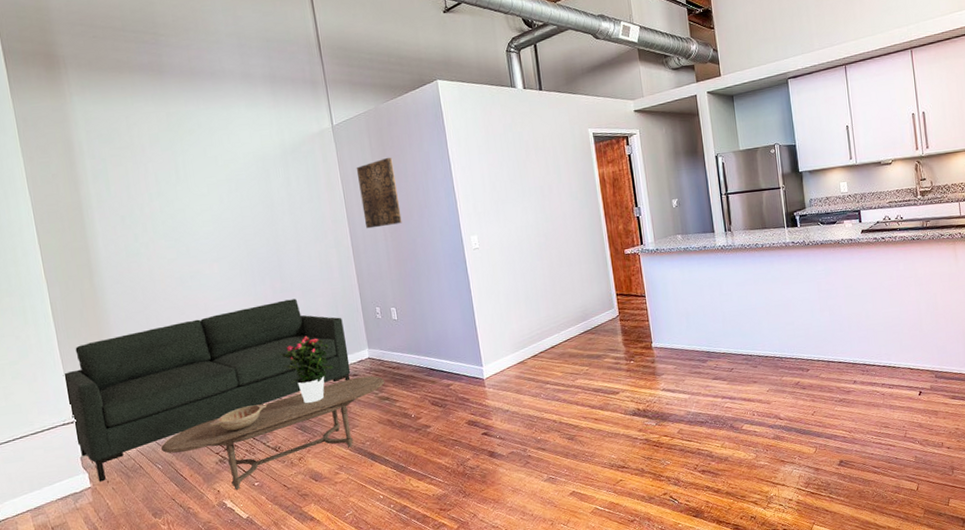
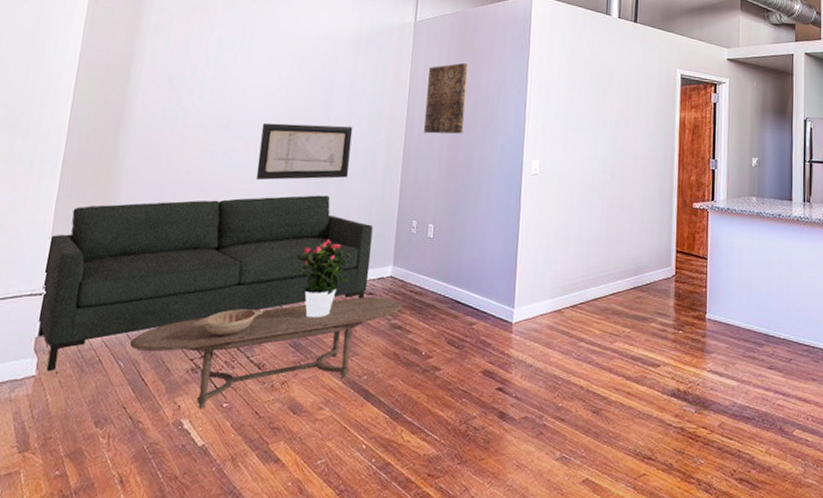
wall art: none [218,234,308,296] -> present [255,123,353,180]

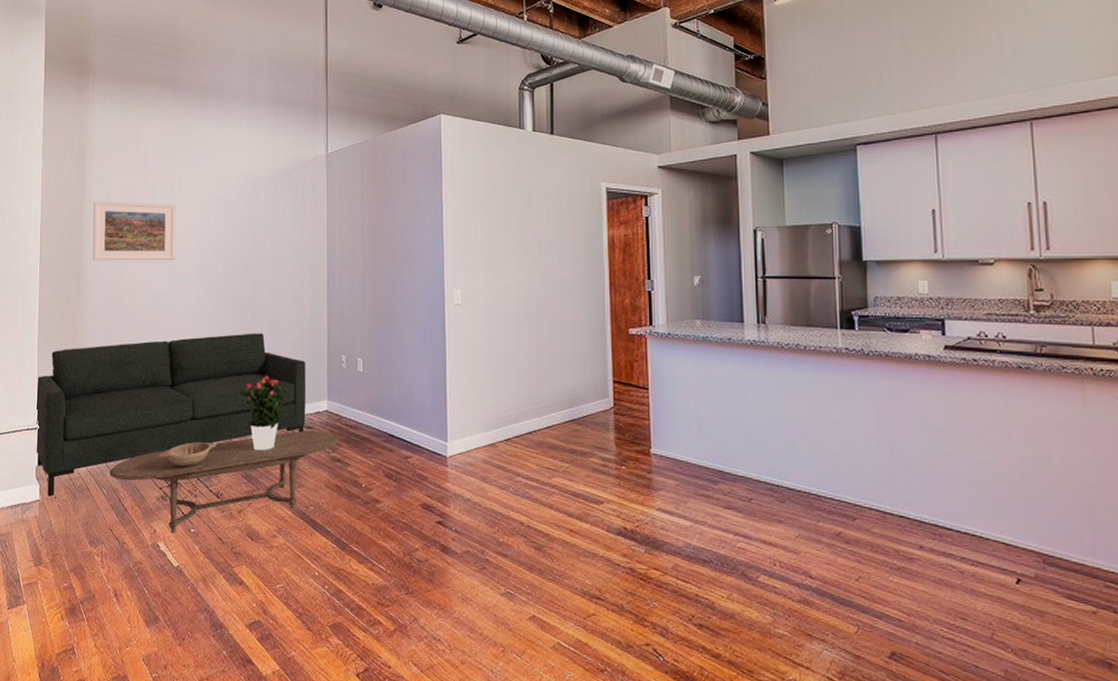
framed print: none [137,49,245,116] -> present [92,201,176,261]
wall art: present [255,123,353,180] -> none [197,265,279,321]
wall art: present [423,62,469,134] -> none [344,192,383,267]

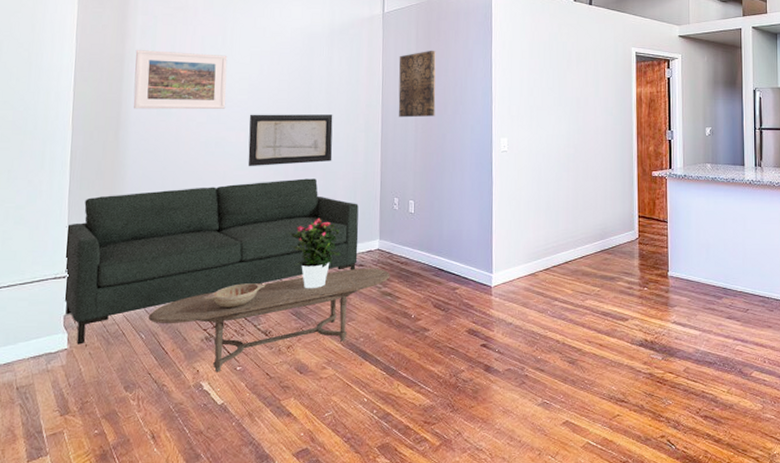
wall art: none [197,265,279,321] -> present [247,114,333,167]
wall art: none [344,192,383,267] -> present [398,50,436,118]

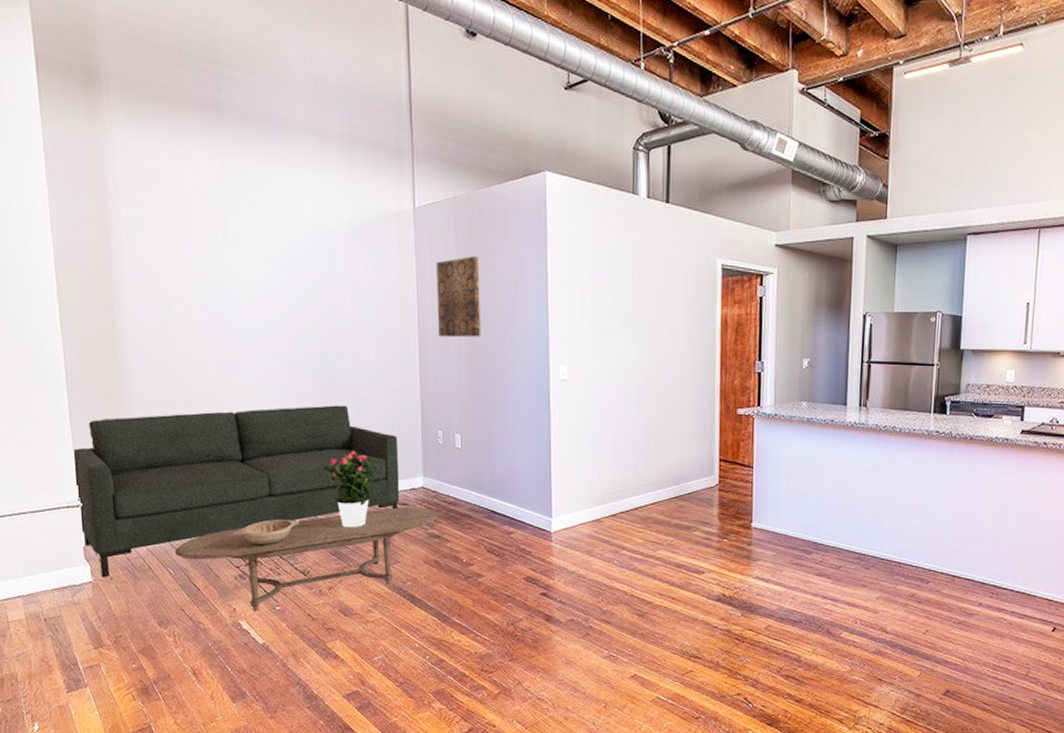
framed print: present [133,50,228,110] -> none [123,247,236,322]
wall art: present [247,114,333,167] -> none [264,328,364,390]

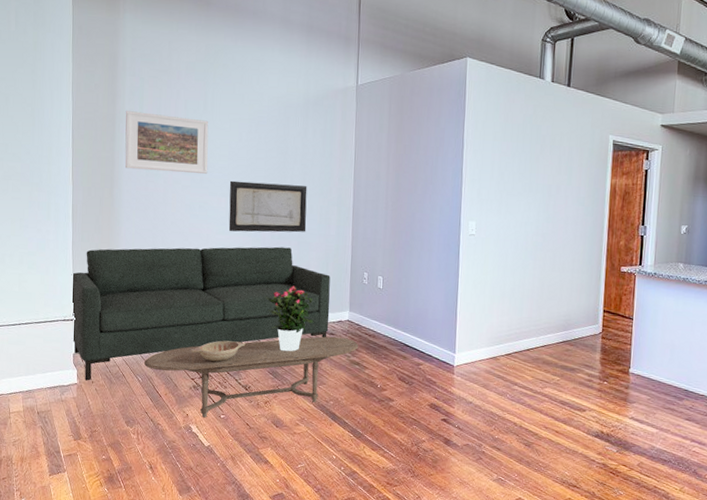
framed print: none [123,247,236,322] -> present [125,111,209,174]
wall art: none [264,328,364,390] -> present [228,180,307,233]
wall art: present [435,255,481,338] -> none [369,126,408,195]

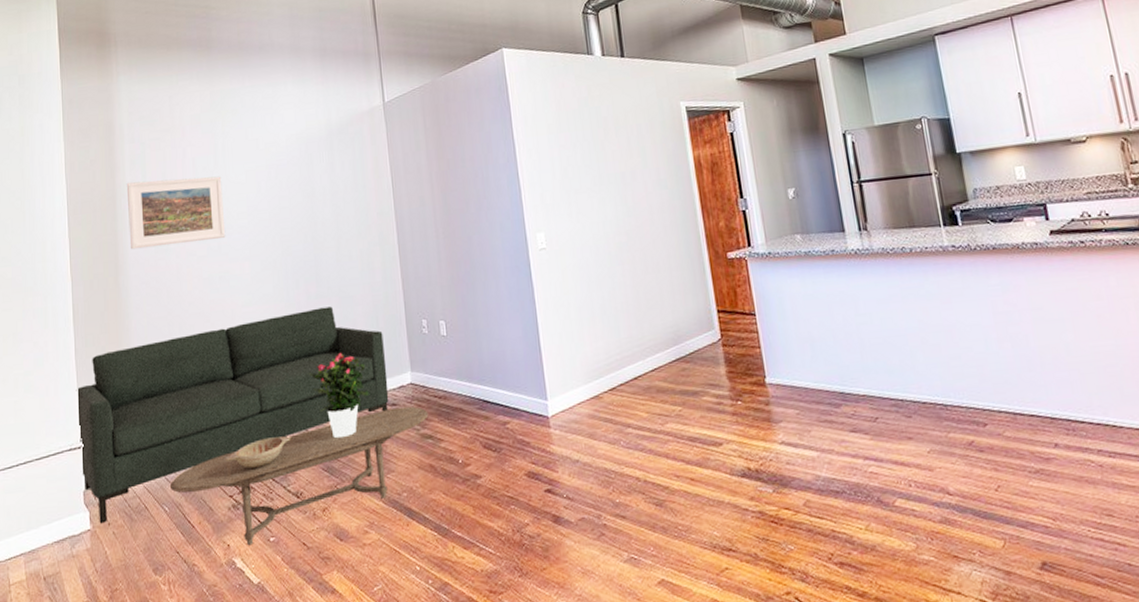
wall art: present [228,180,307,233] -> none [251,229,347,302]

